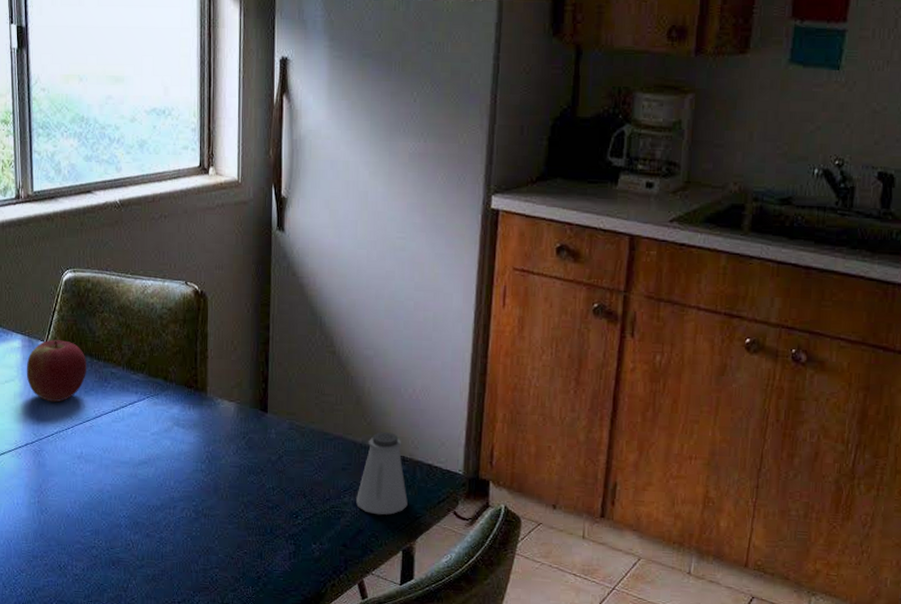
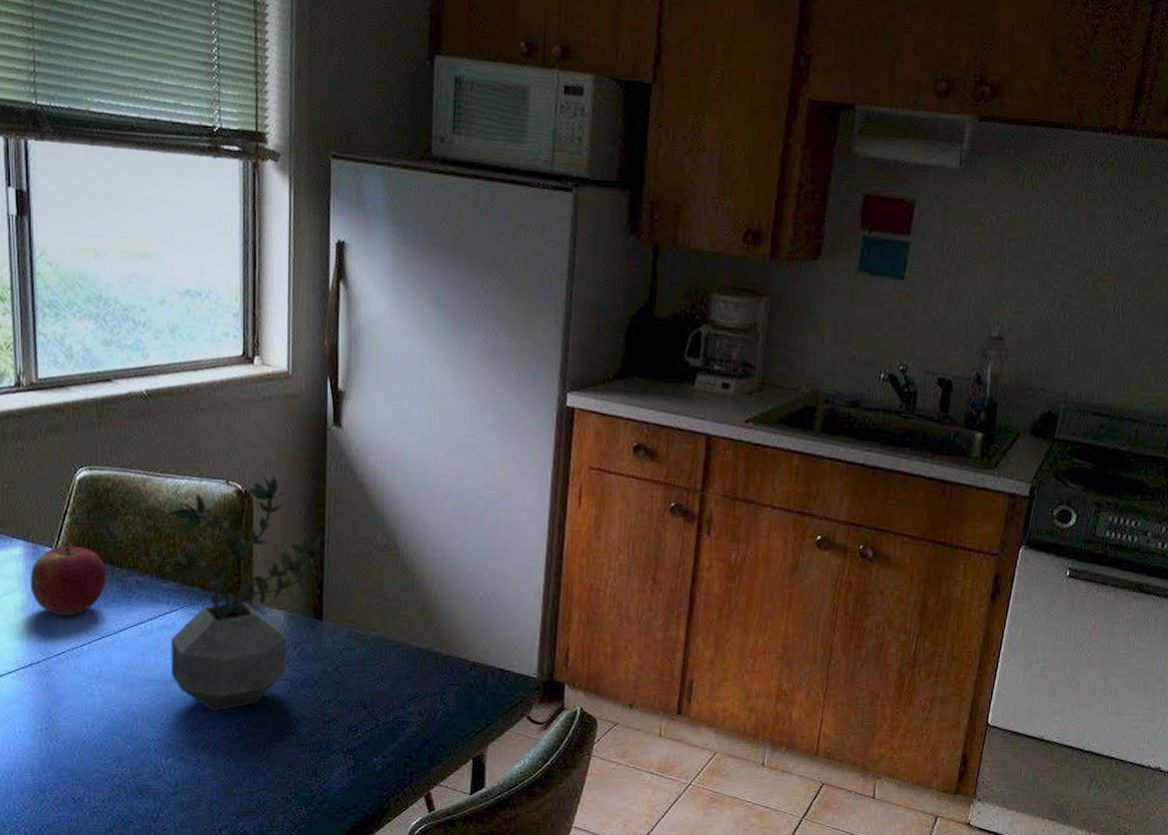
potted plant: none [134,275,267,493] -> present [164,474,322,711]
saltshaker: present [356,432,408,515] -> none [422,637,478,724]

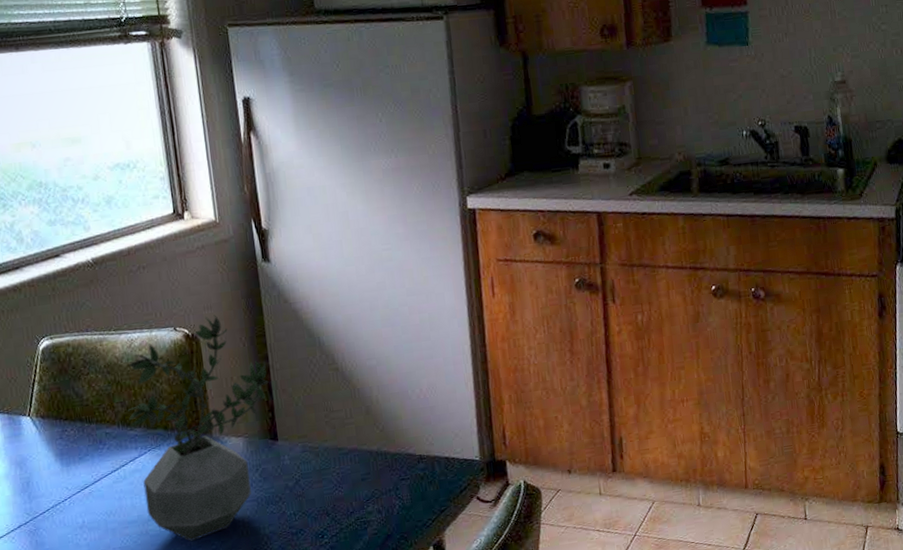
apple: present [30,546,107,616] -> none [9,410,79,477]

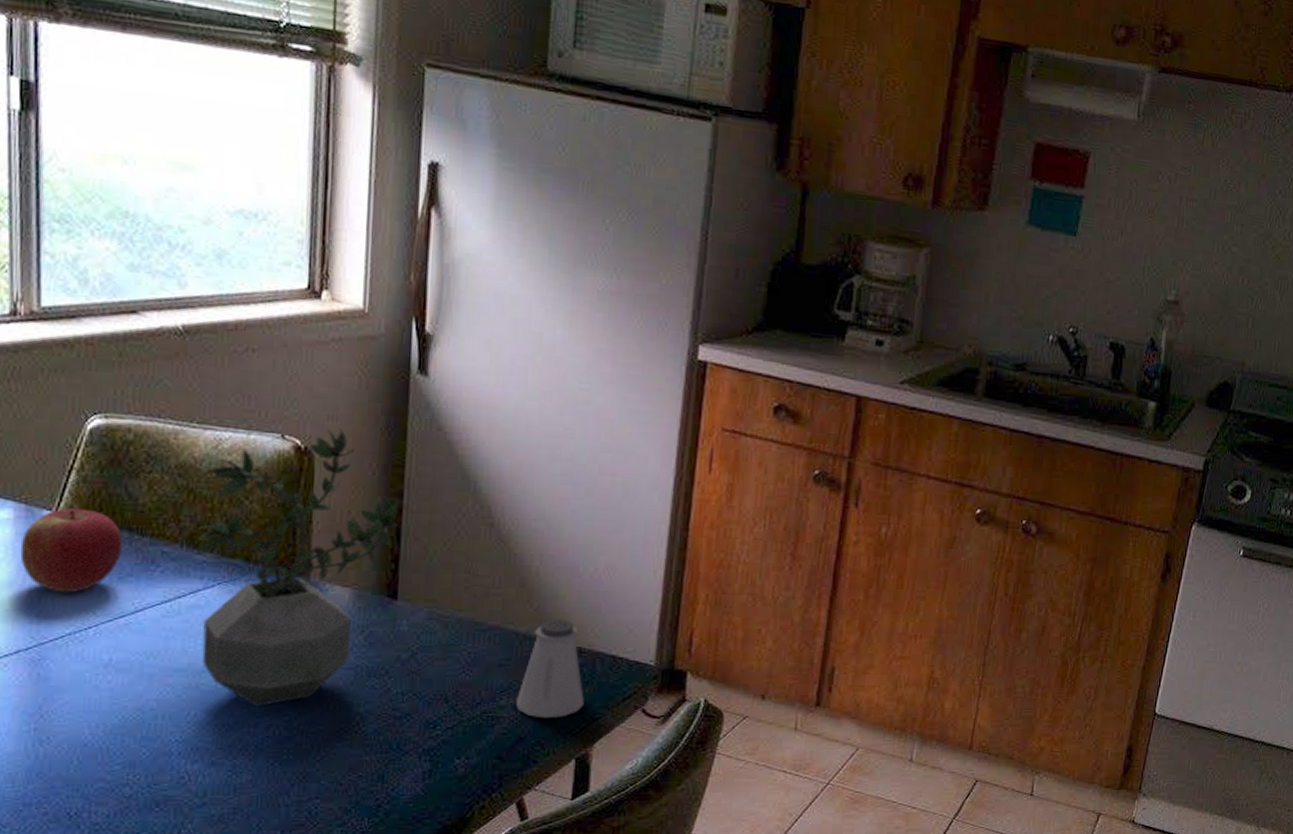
apple: none [9,410,79,477] -> present [20,508,124,593]
saltshaker: none [380,434,431,517] -> present [516,619,584,719]

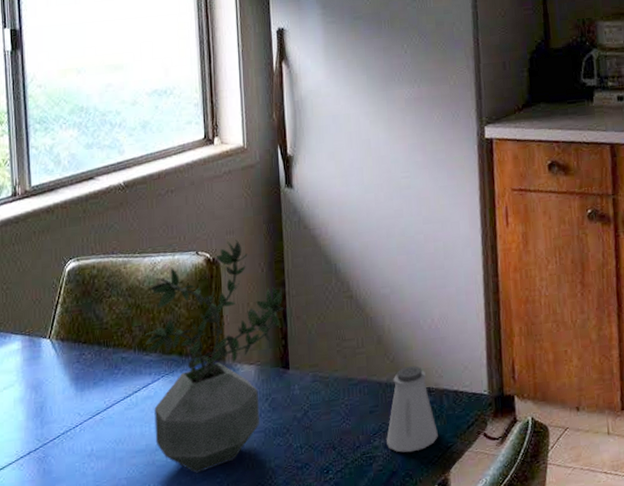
apple: present [20,508,124,593] -> none [27,333,96,402]

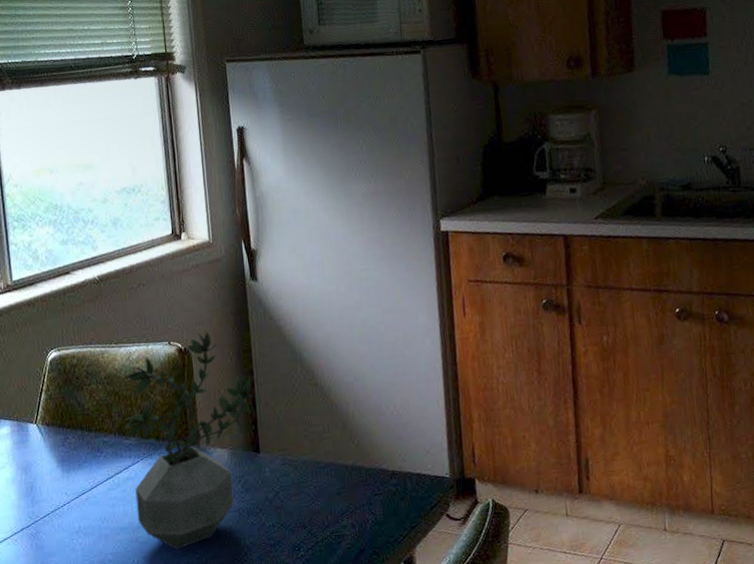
saltshaker: present [386,365,438,453] -> none [354,450,403,532]

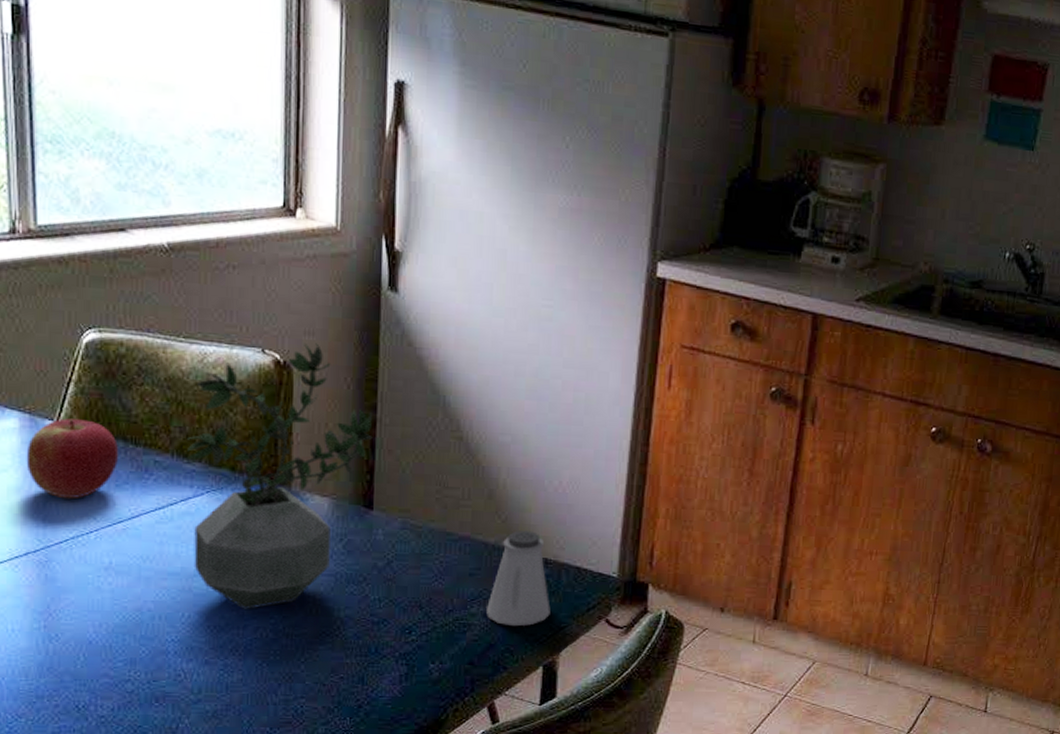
apple: none [16,418,79,482] -> present [26,418,119,499]
saltshaker: none [354,450,403,532] -> present [487,530,551,627]

